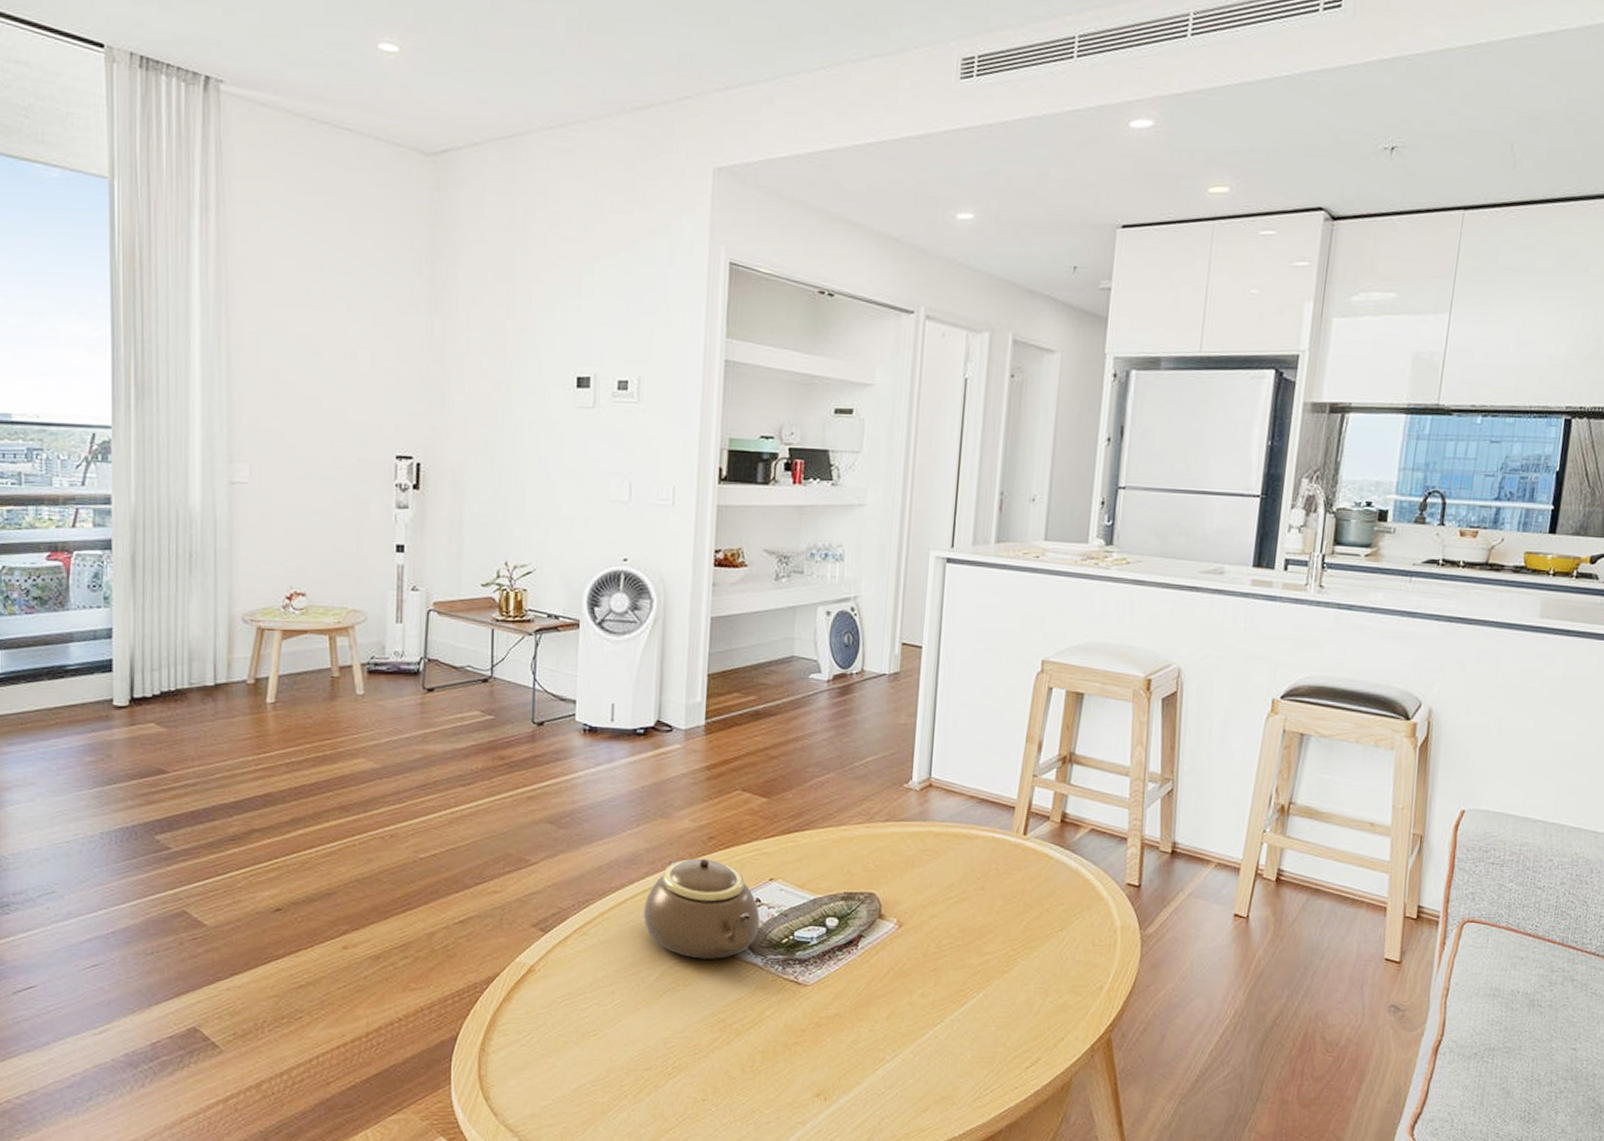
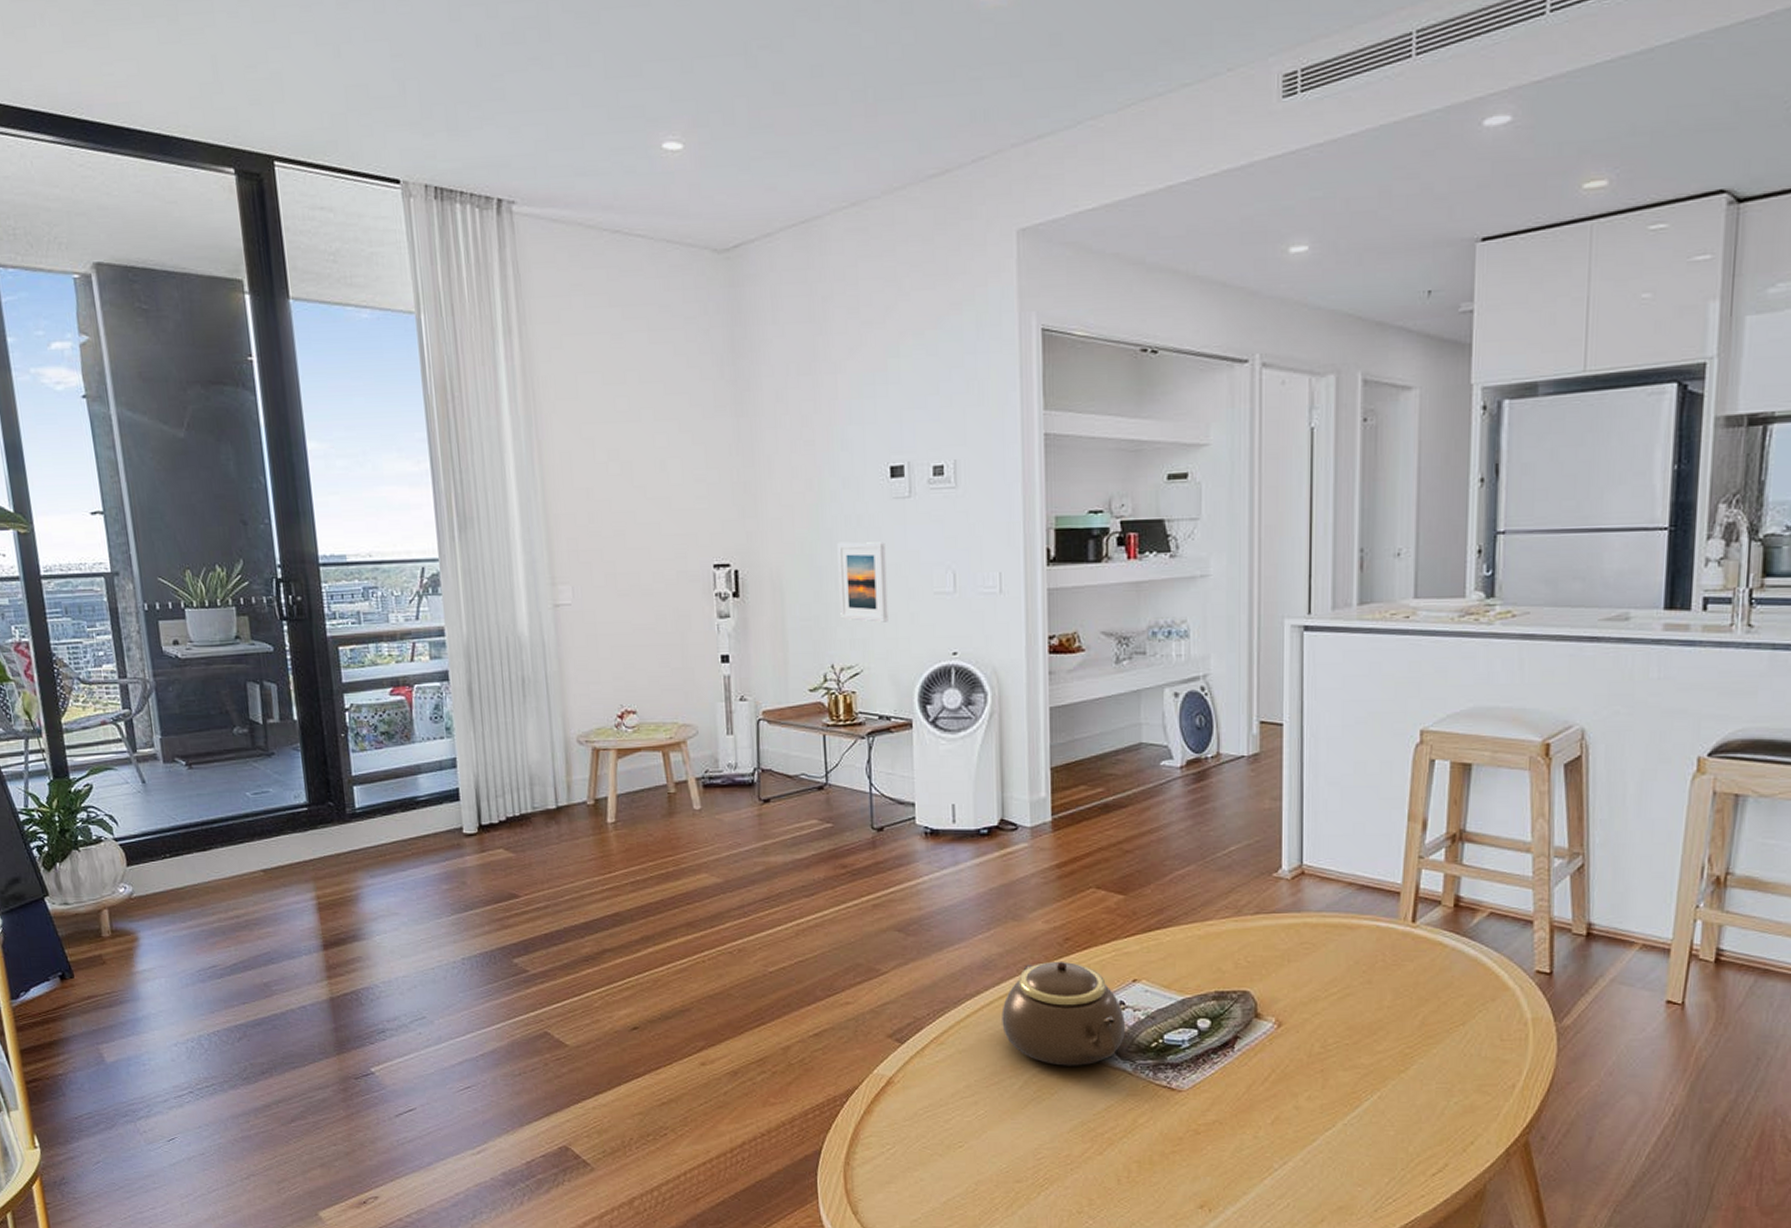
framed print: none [518,444,567,525] -> present [837,542,888,623]

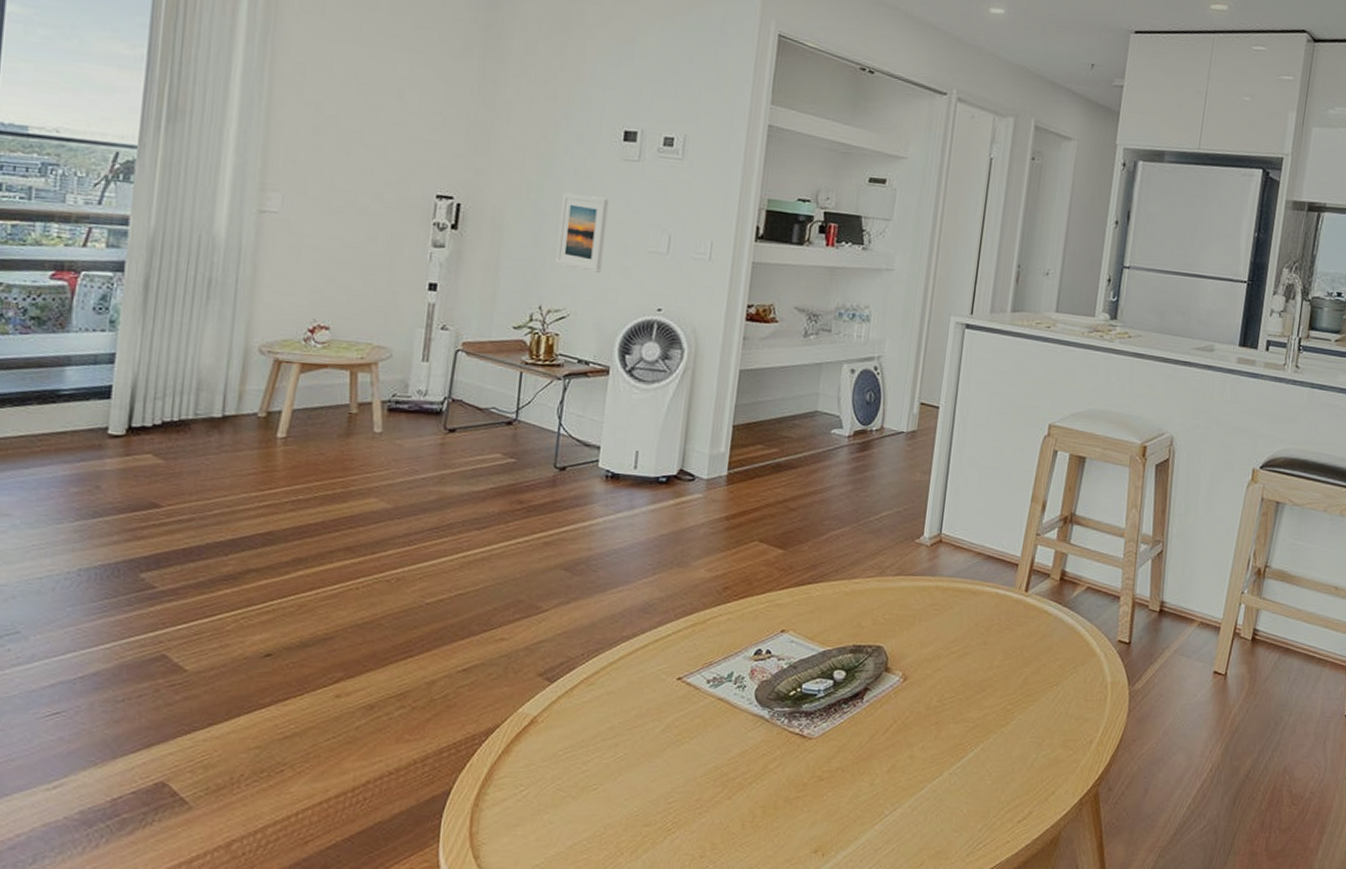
teapot: present [1002,961,1126,1066] -> none [653,608,769,711]

